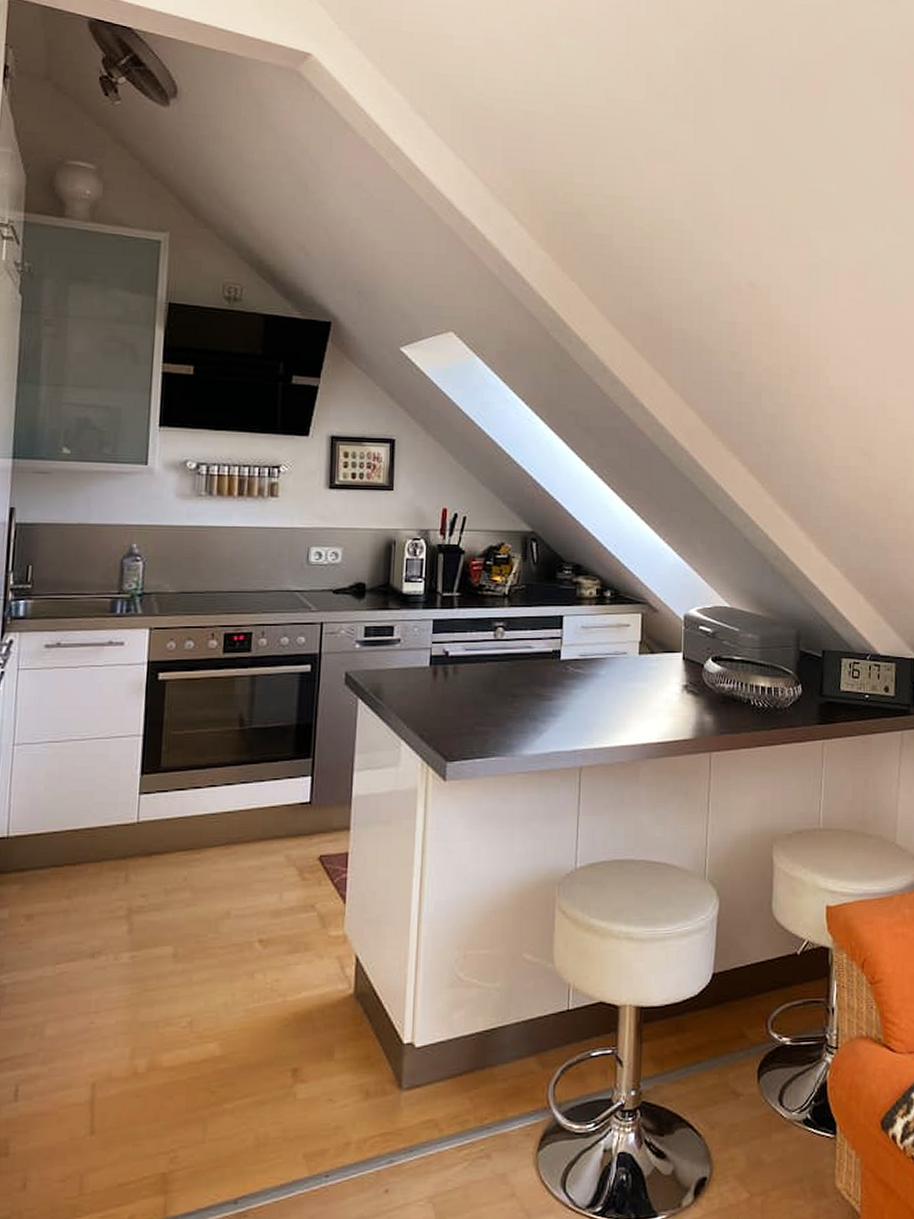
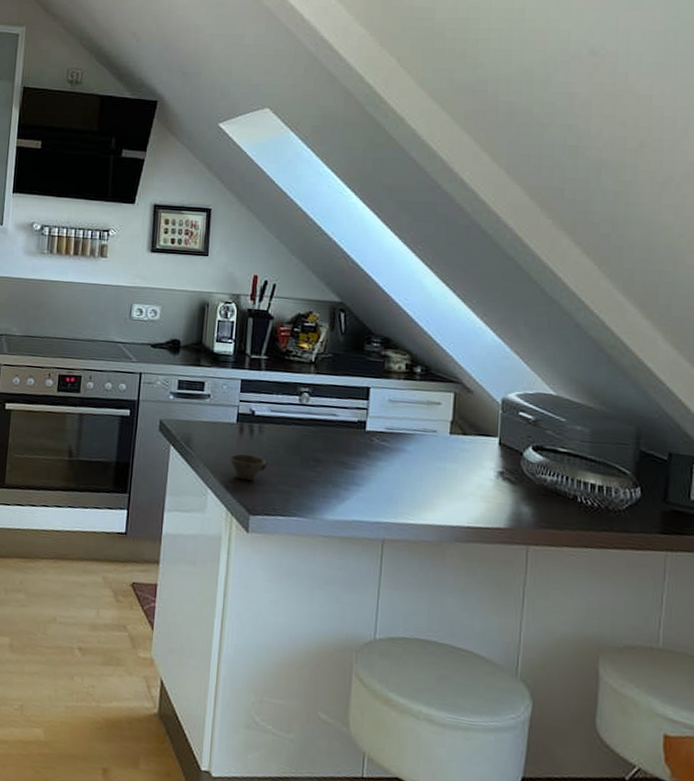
cup: none [424,698,463,726] -> present [230,453,267,481]

